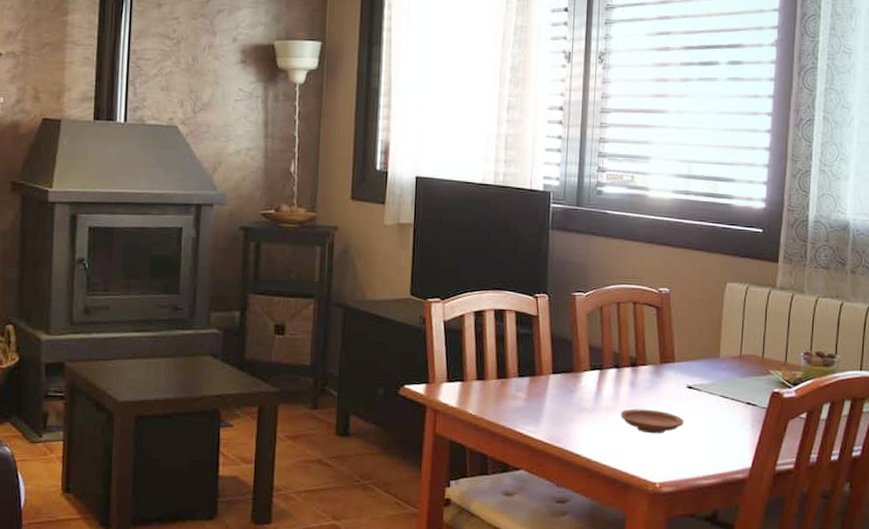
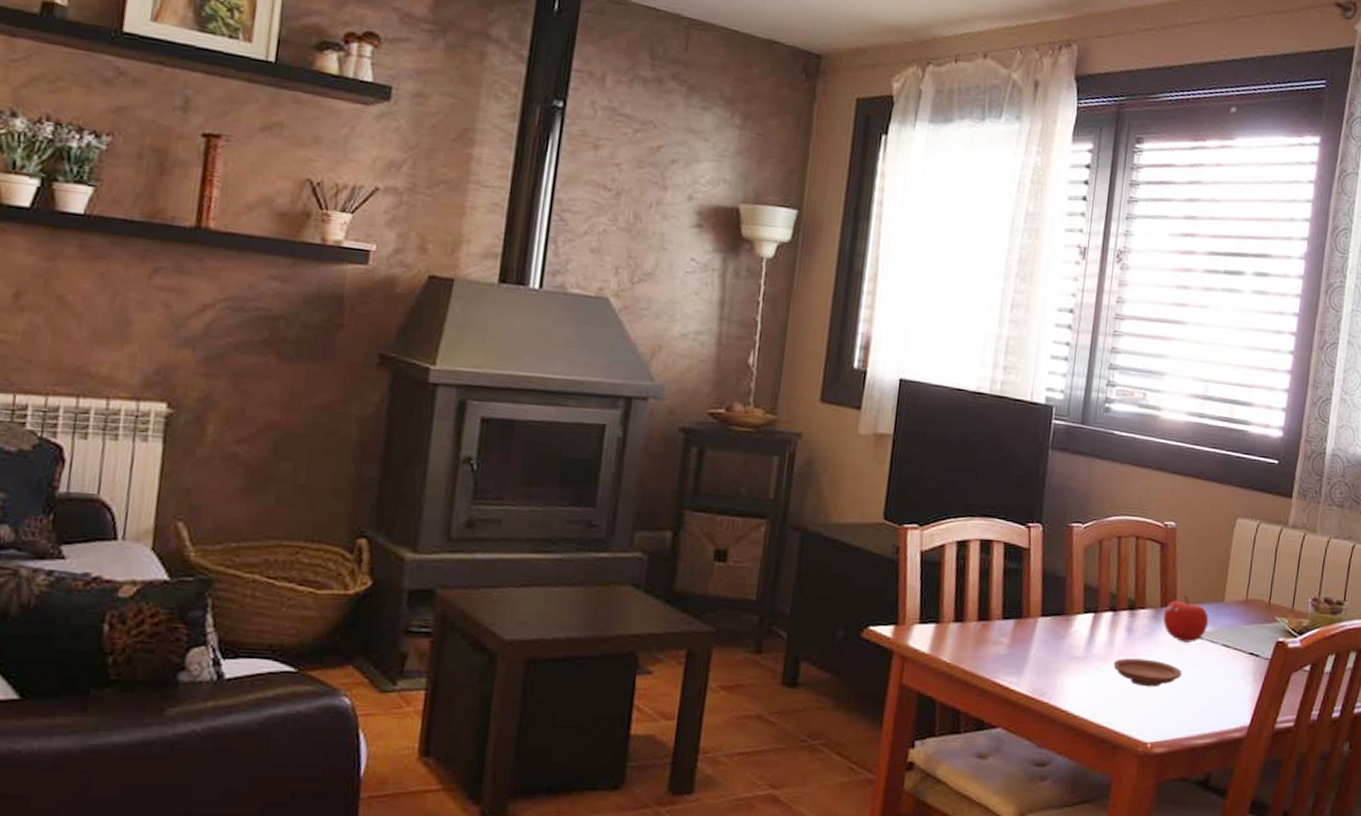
fruit: none [663,353,706,394] -> present [1162,595,1209,643]

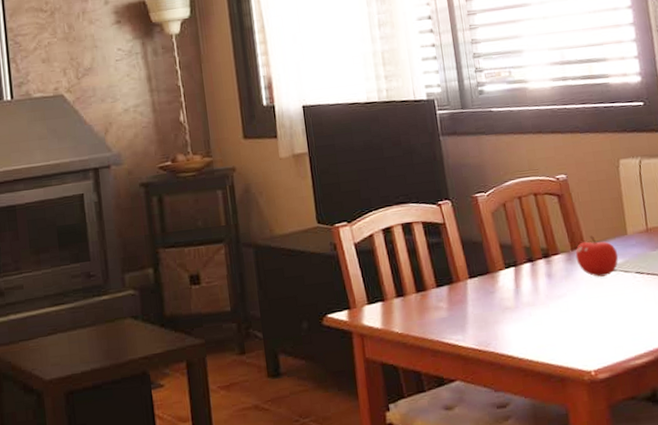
plate: present [1113,658,1182,687] -> none [542,297,606,323]

